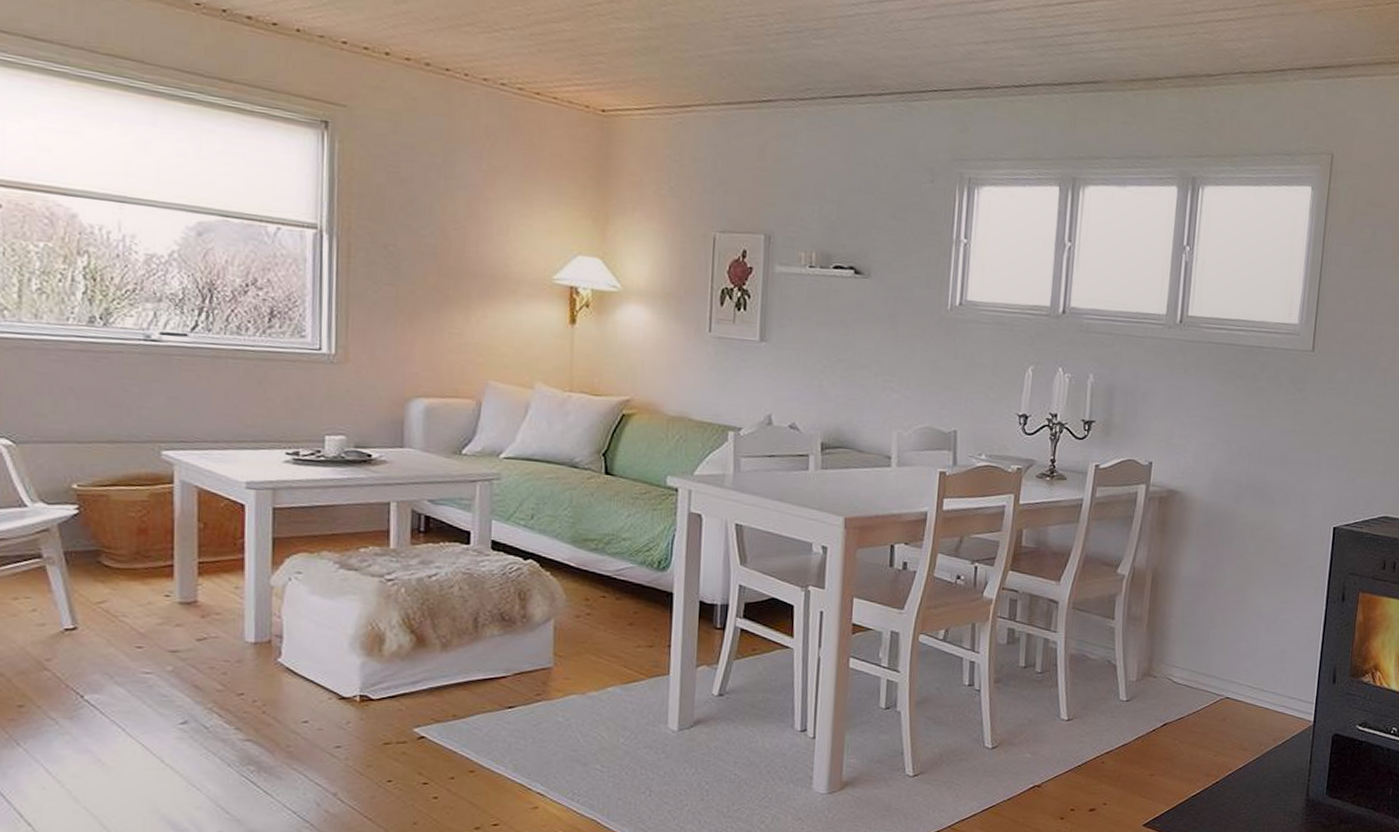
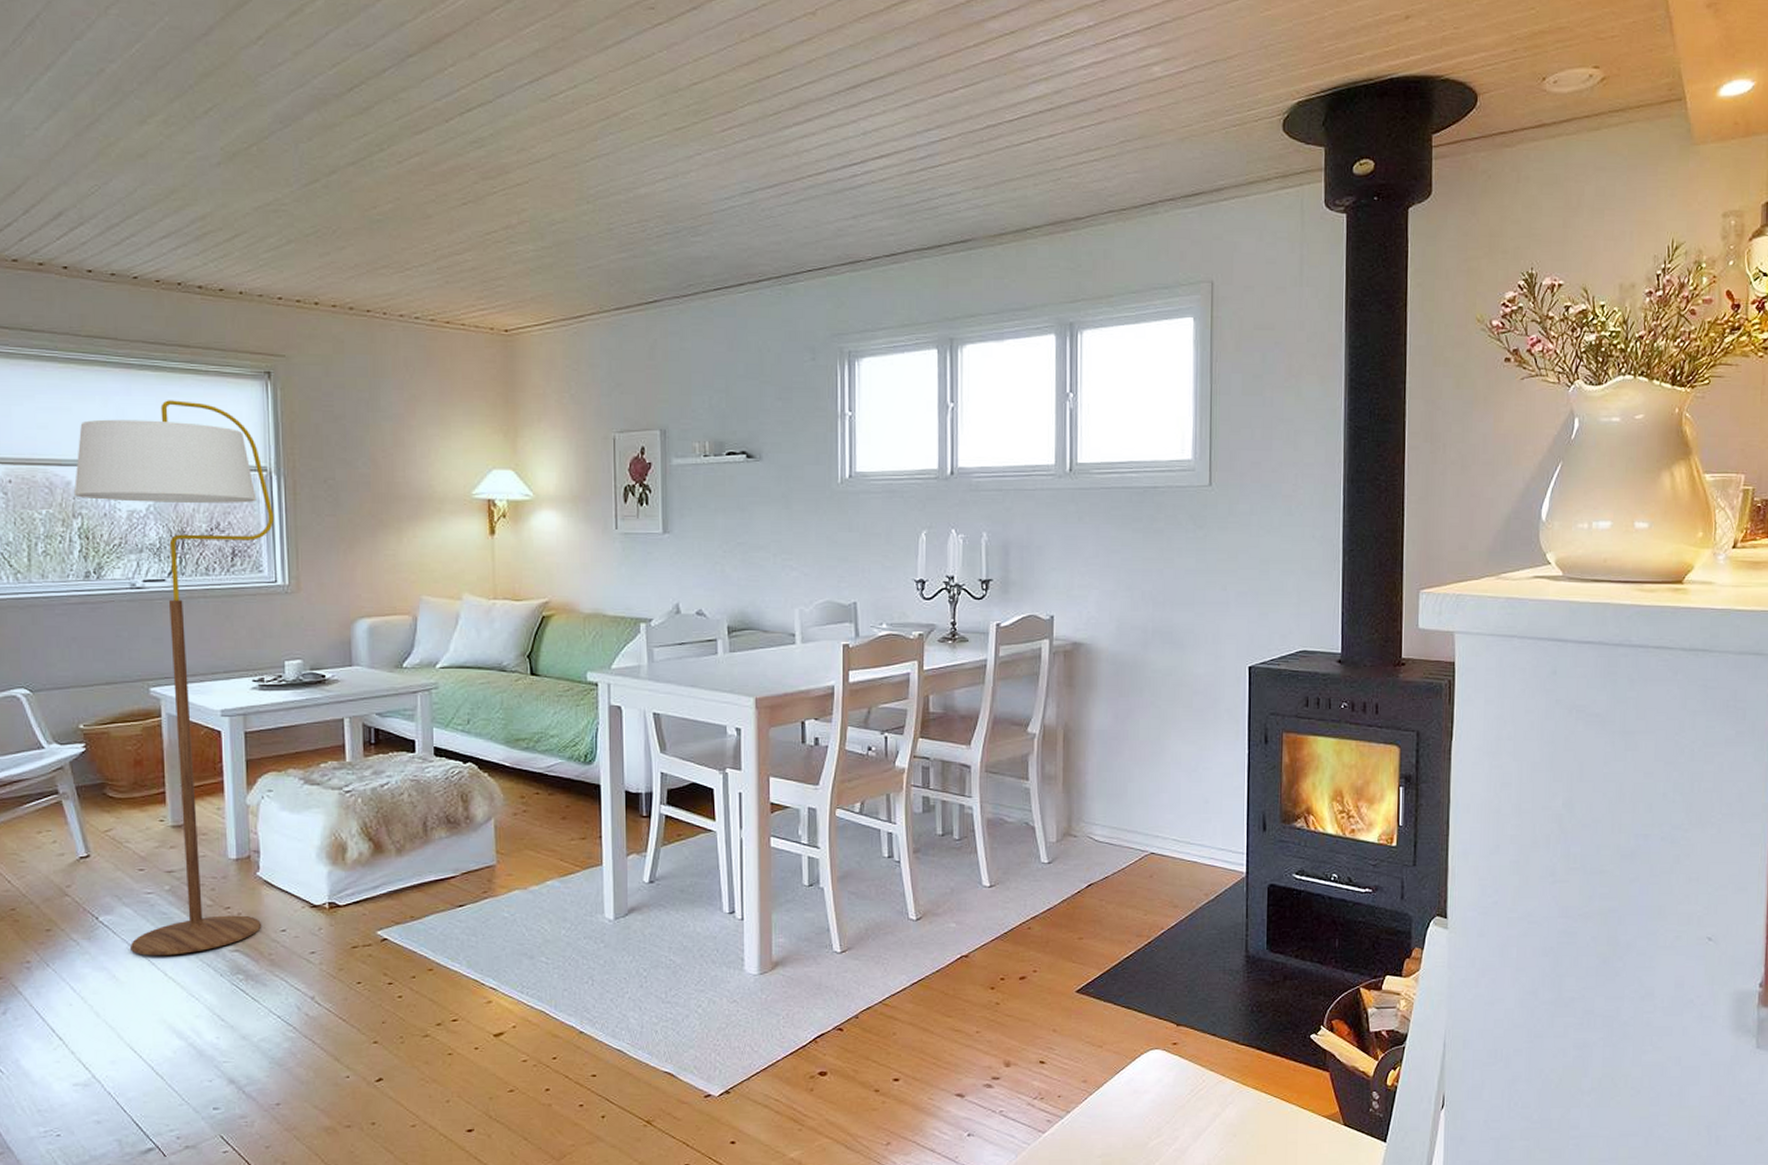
floor lamp: none [79,137,322,741] -> present [73,400,274,956]

